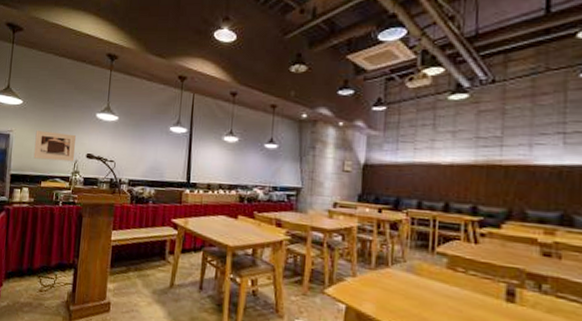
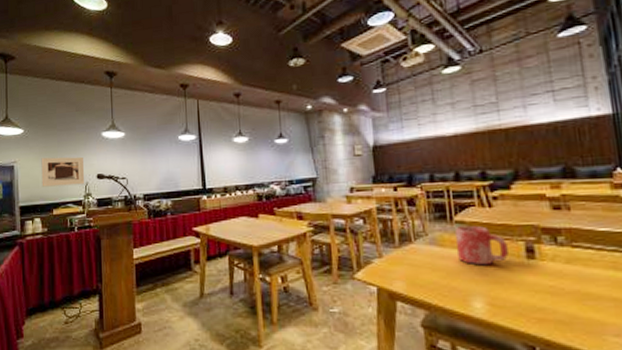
vase: none [433,257,488,302] -> present [454,225,509,266]

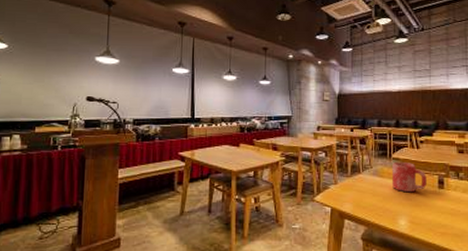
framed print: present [41,156,85,187] -> none [24,75,74,105]

